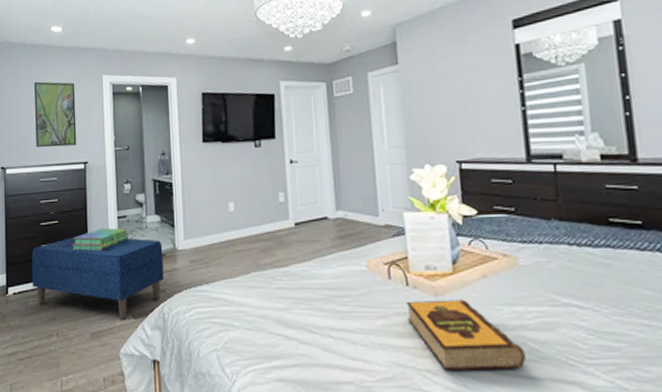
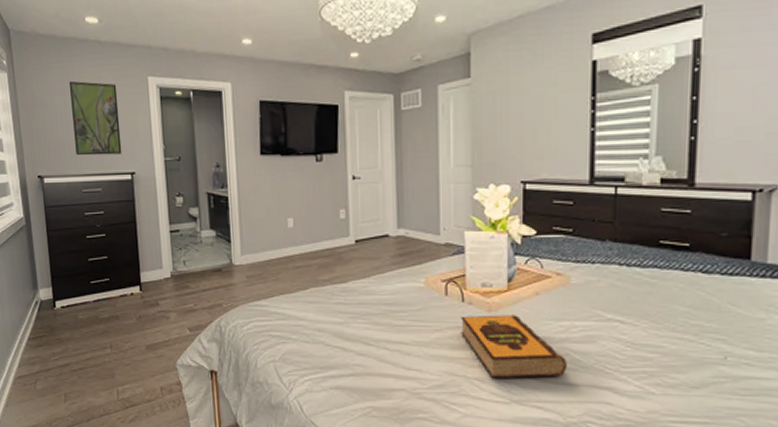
bench: present [31,237,164,320] -> none [79,251,221,333]
stack of books: present [72,228,129,251] -> none [122,242,182,265]

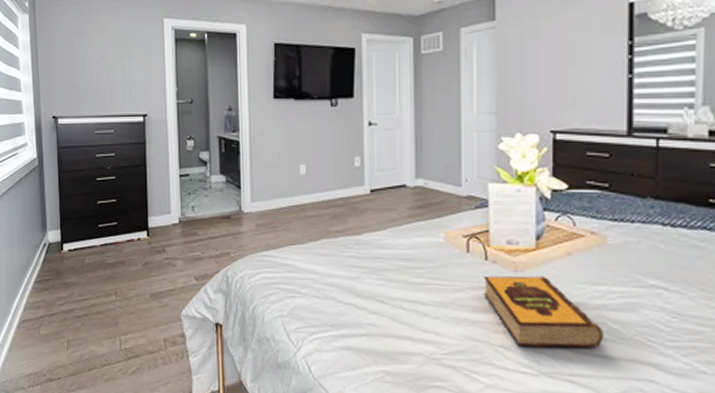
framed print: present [68,80,122,156] -> none [86,22,135,97]

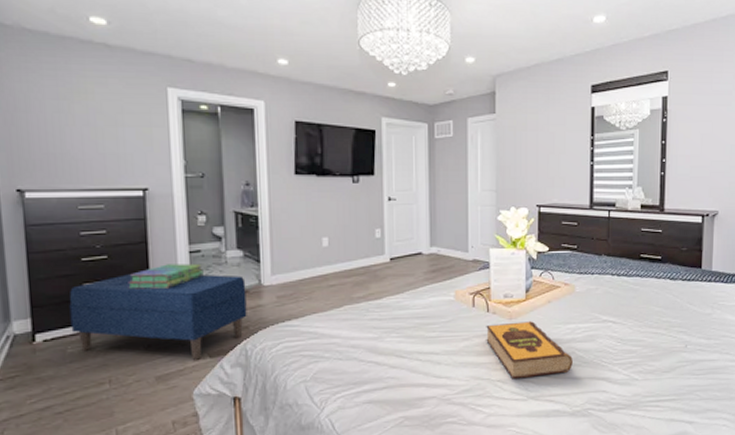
bench: none [87,194,229,282] -> present [69,274,247,360]
stack of books: none [130,186,191,210] -> present [128,263,204,290]

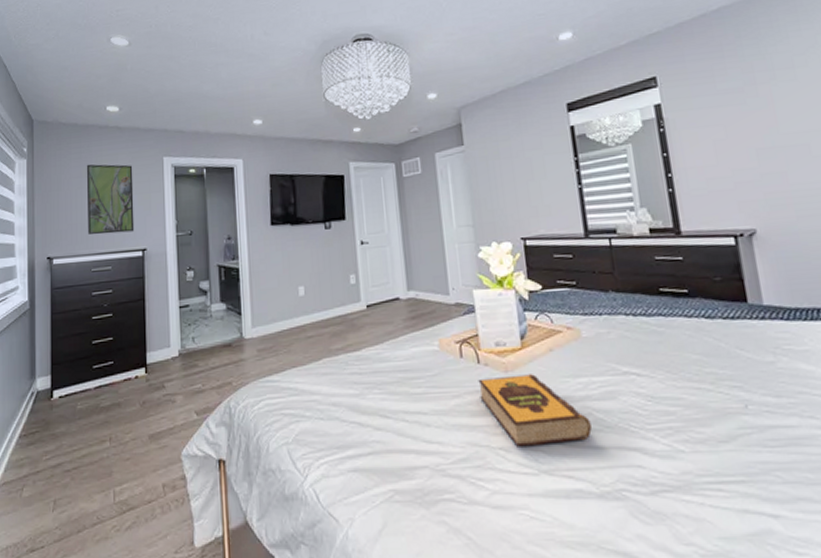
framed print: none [64,84,133,169] -> present [86,164,135,235]
bench: present [69,274,247,360] -> none [81,329,230,418]
stack of books: present [128,263,204,290] -> none [128,318,191,346]

